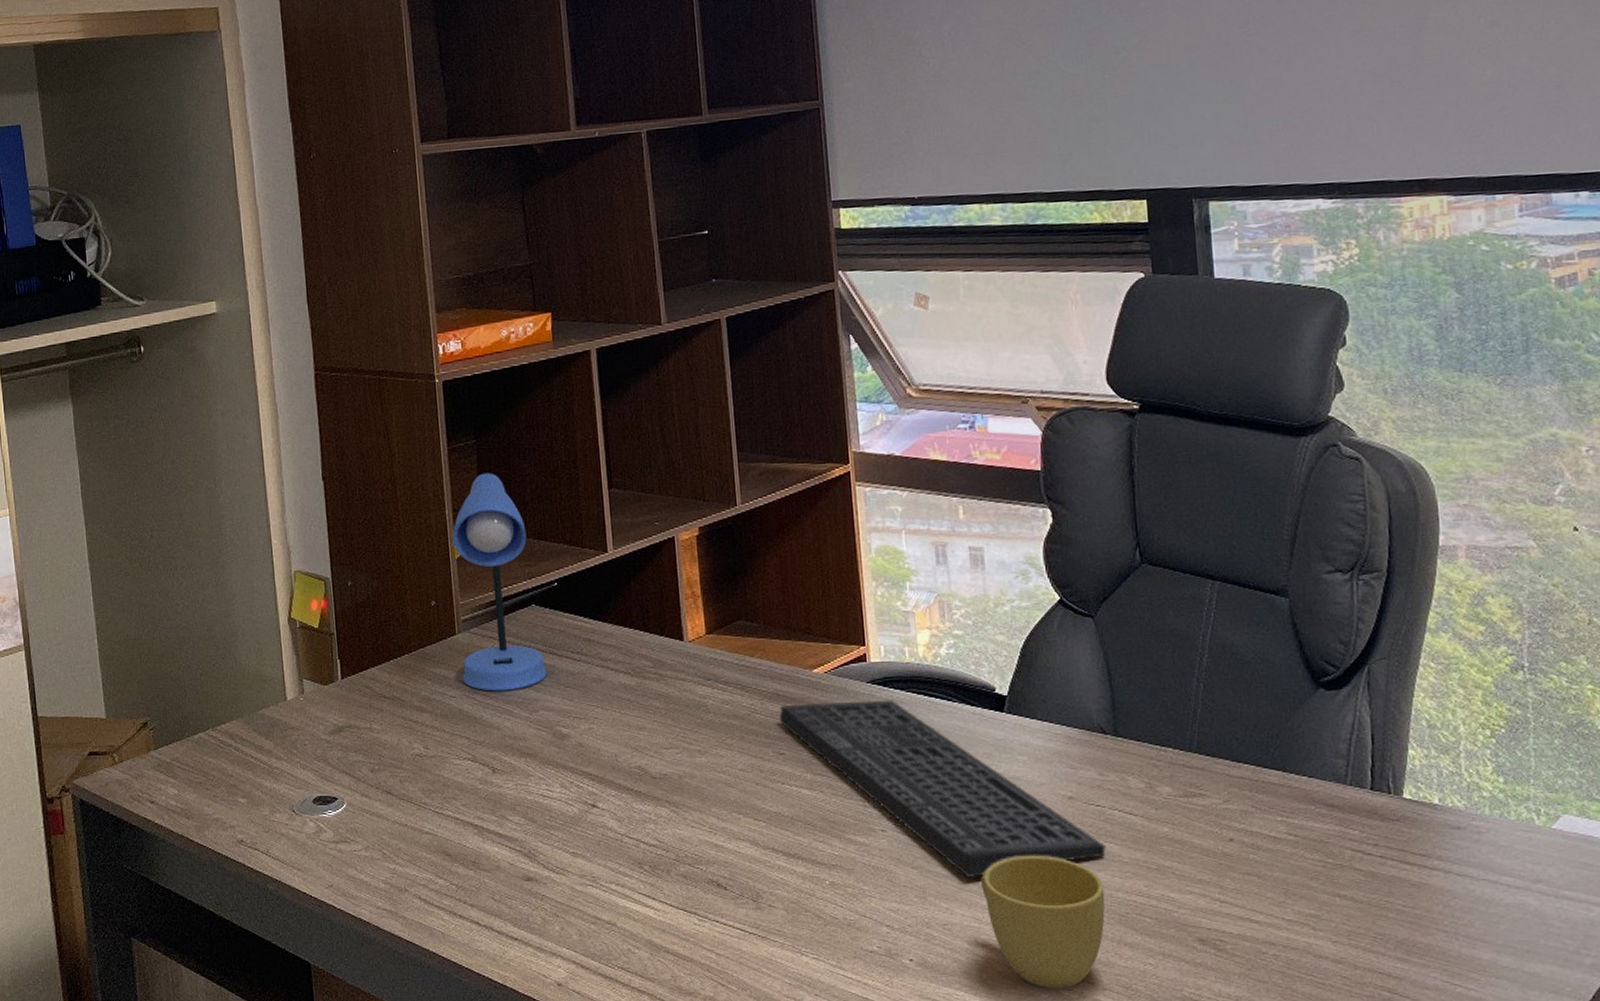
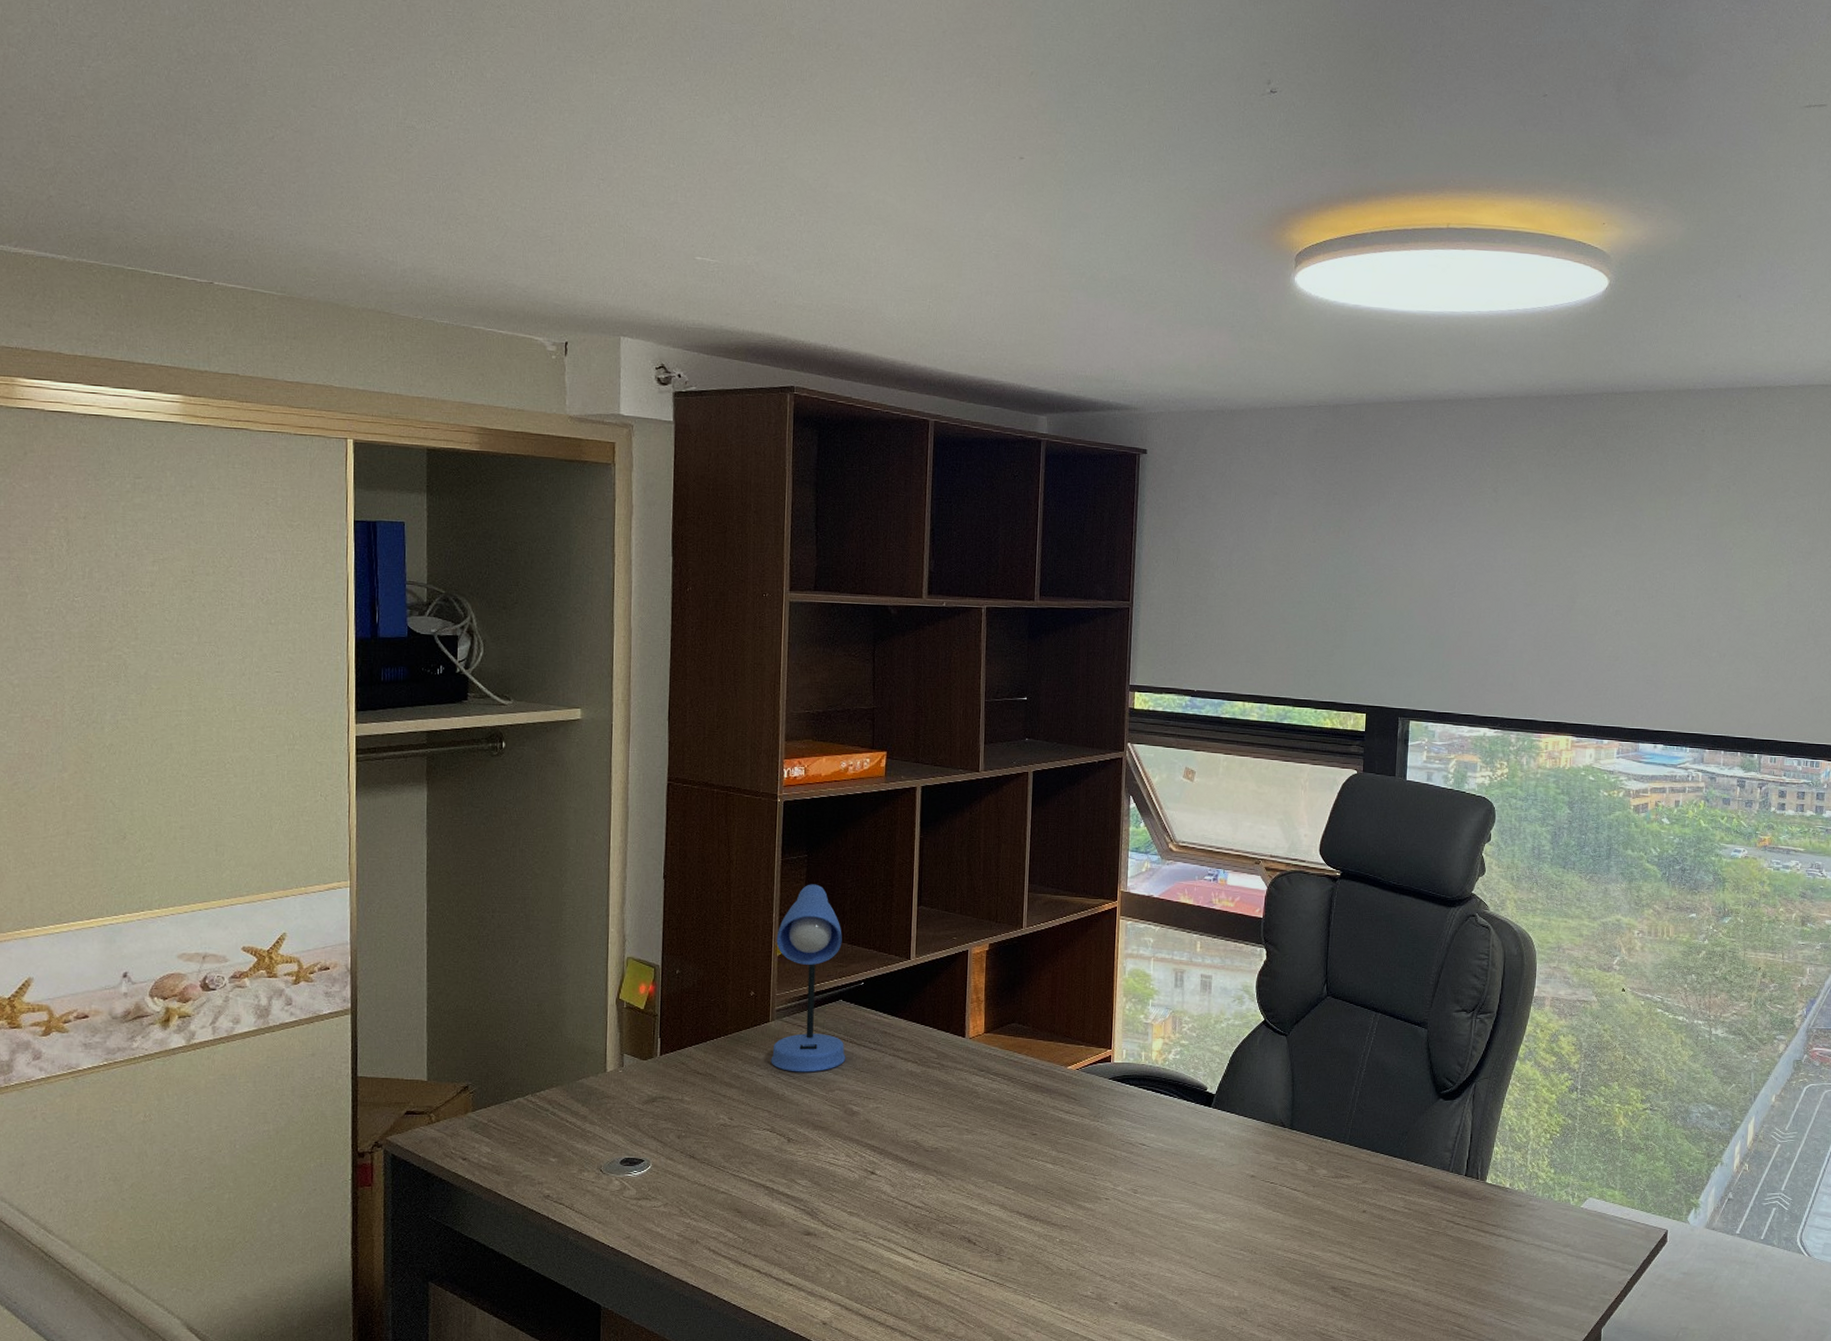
keyboard: present [779,700,1106,877] -> none [1035,1093,1274,1237]
cup: present [981,855,1106,989] -> none [1177,1221,1269,1326]

